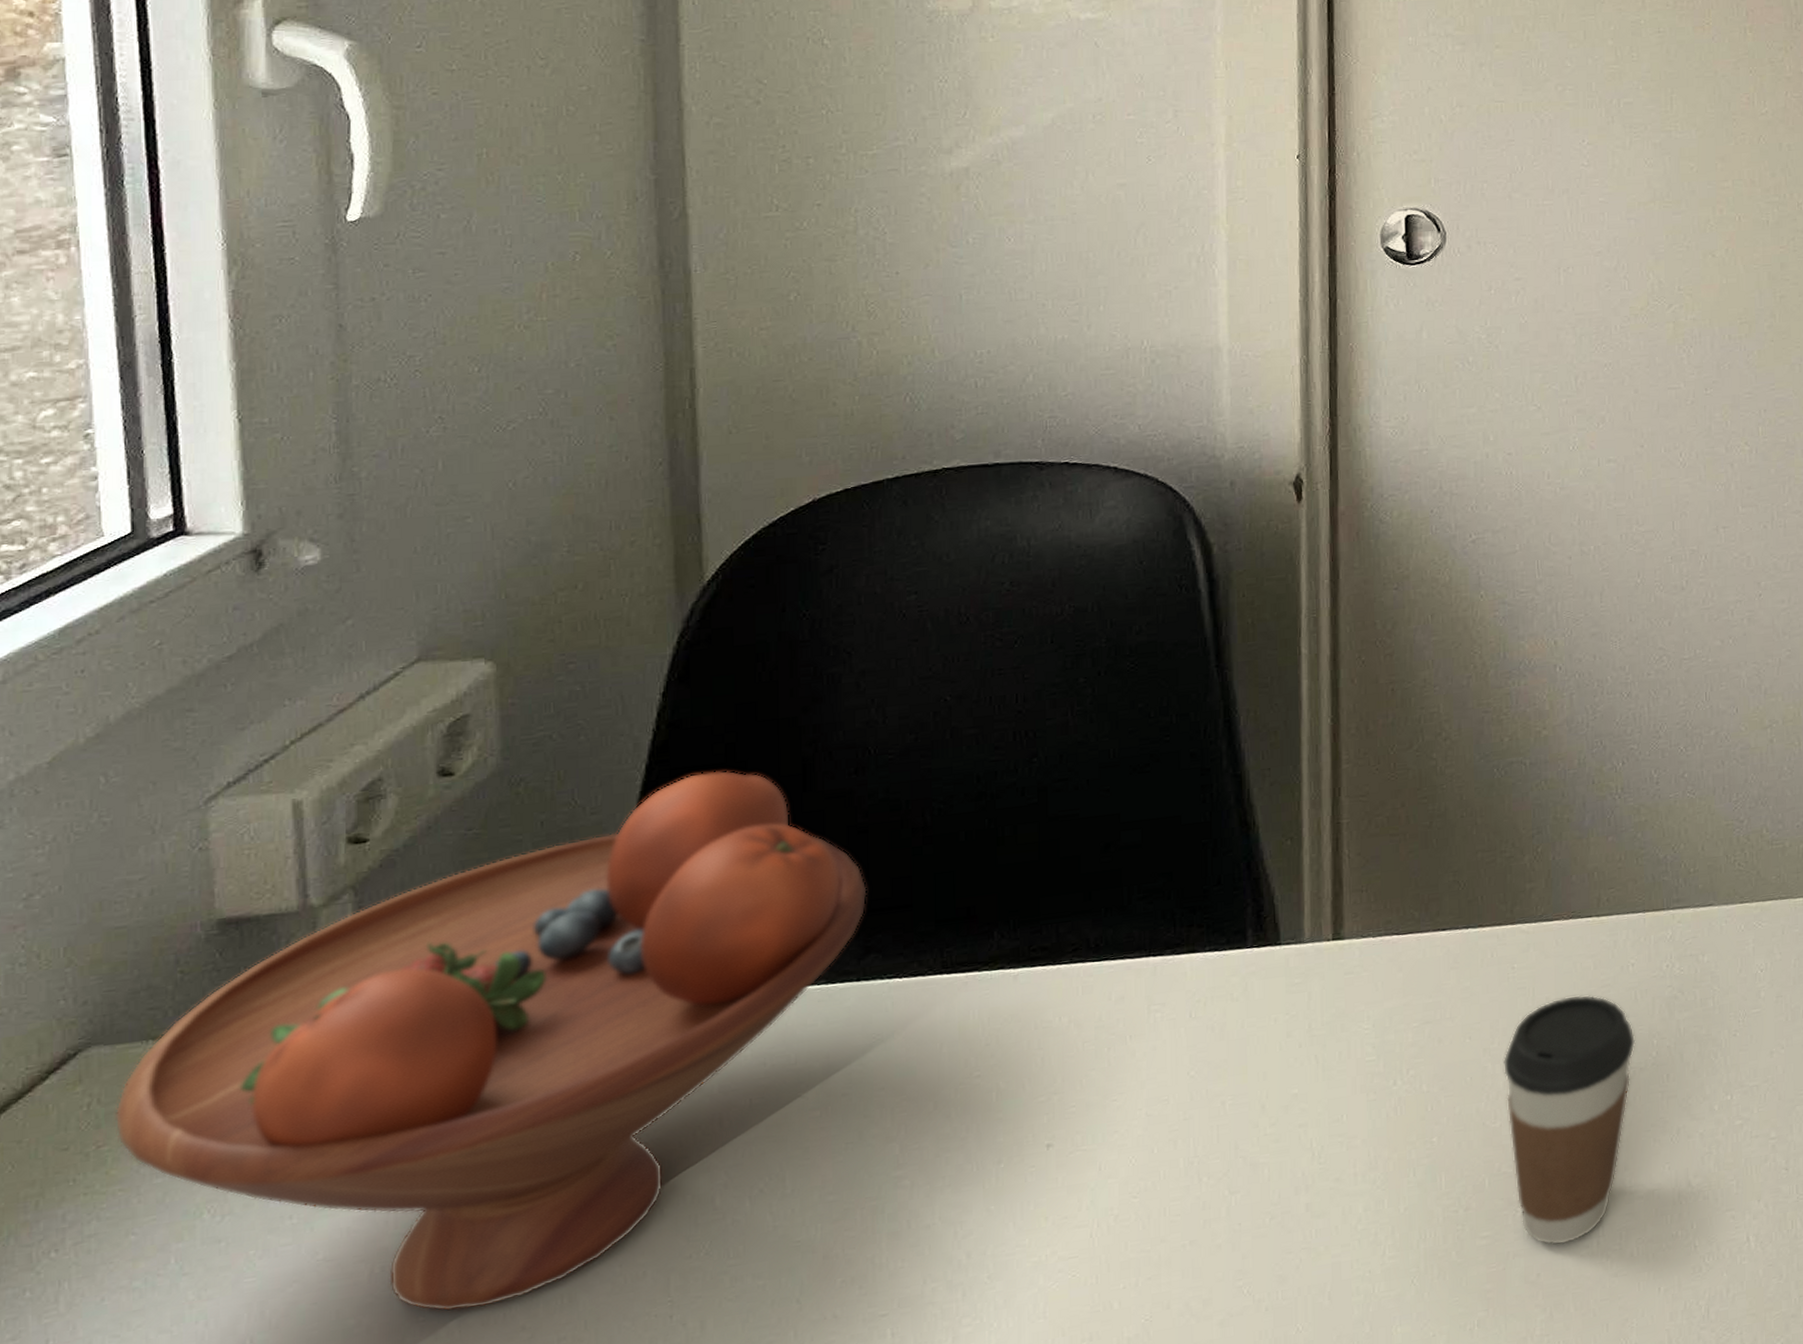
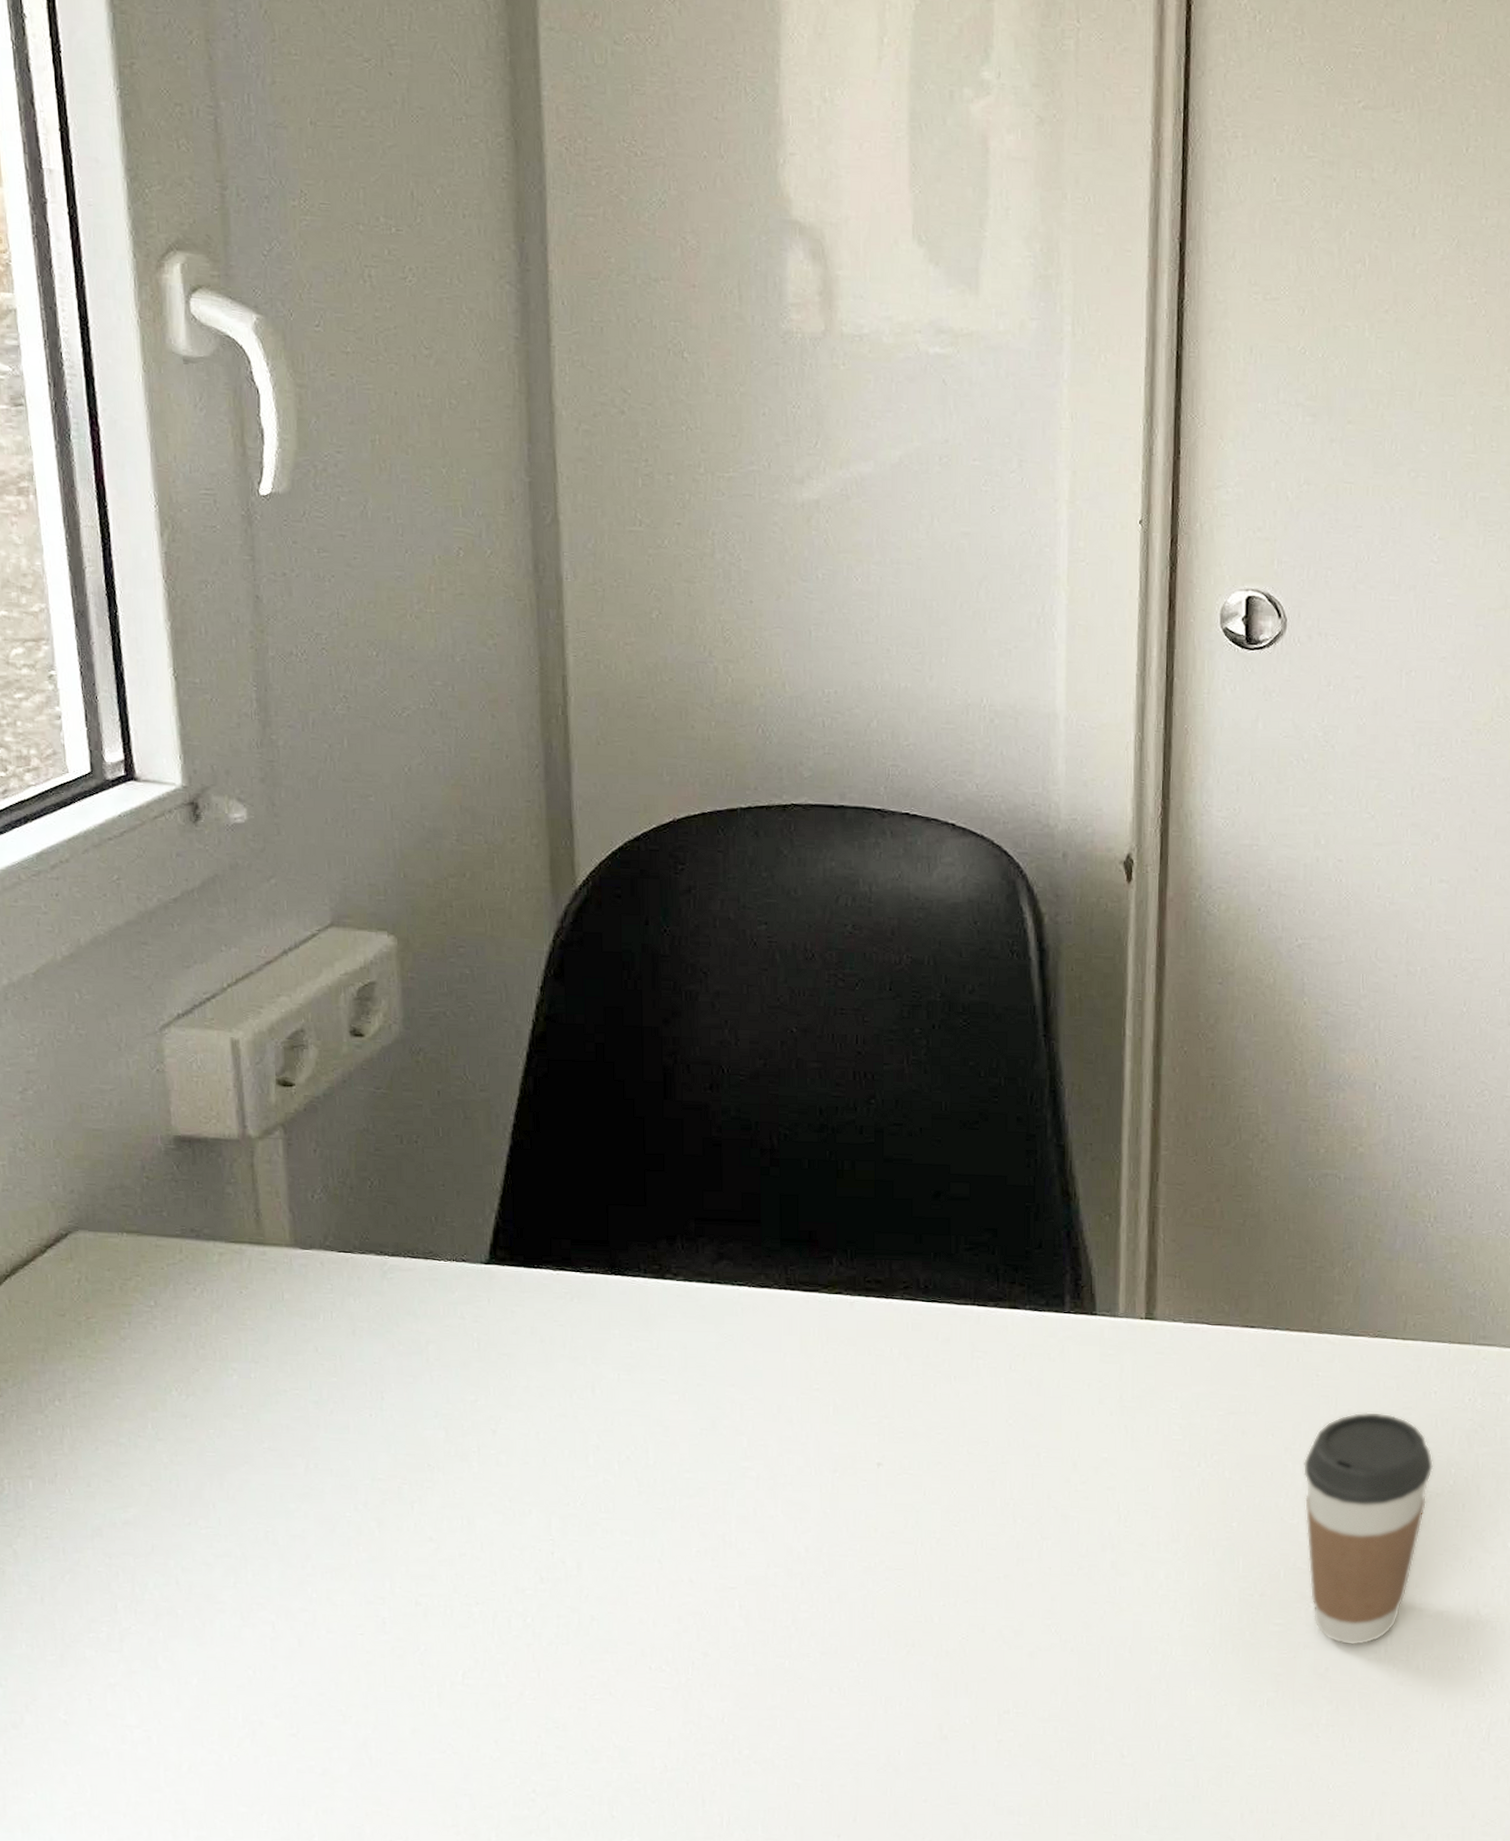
fruit bowl: present [114,770,867,1312] -> none [99,1066,720,1515]

